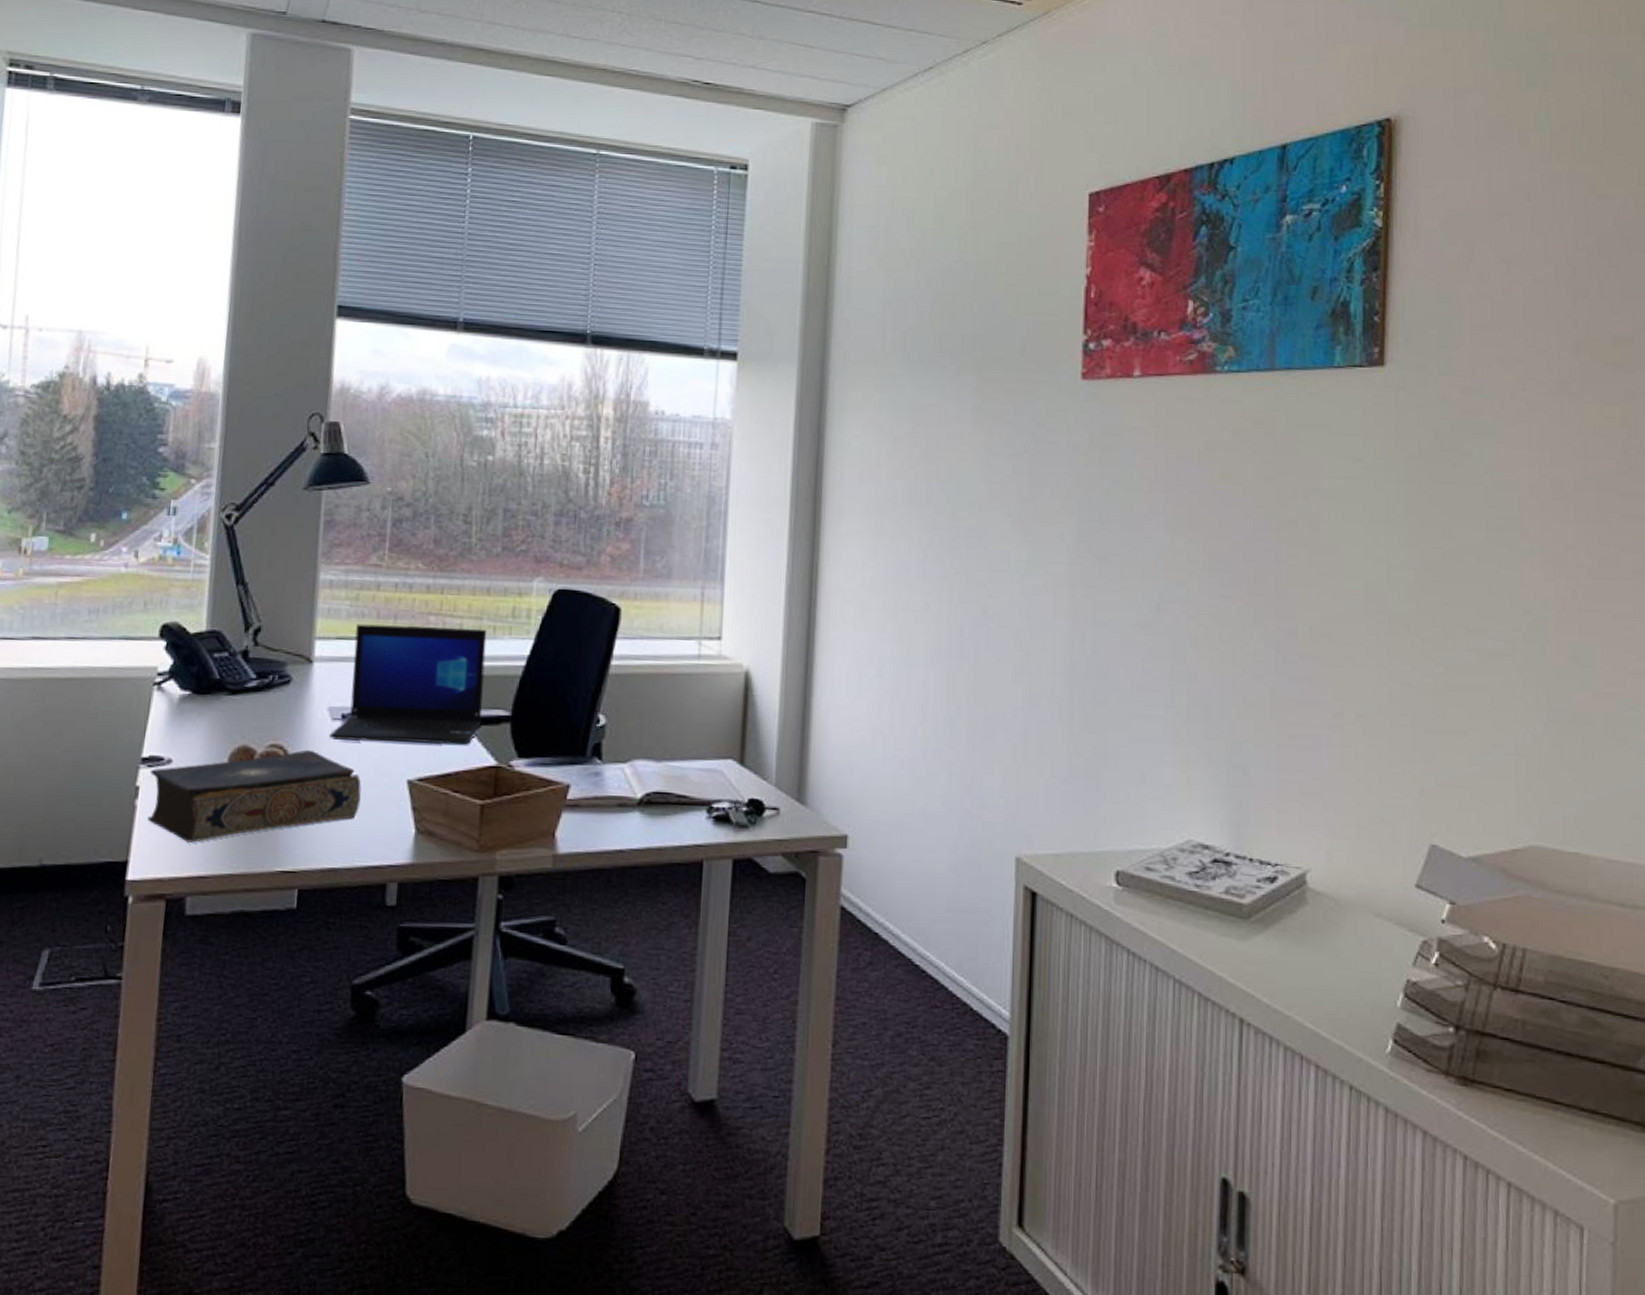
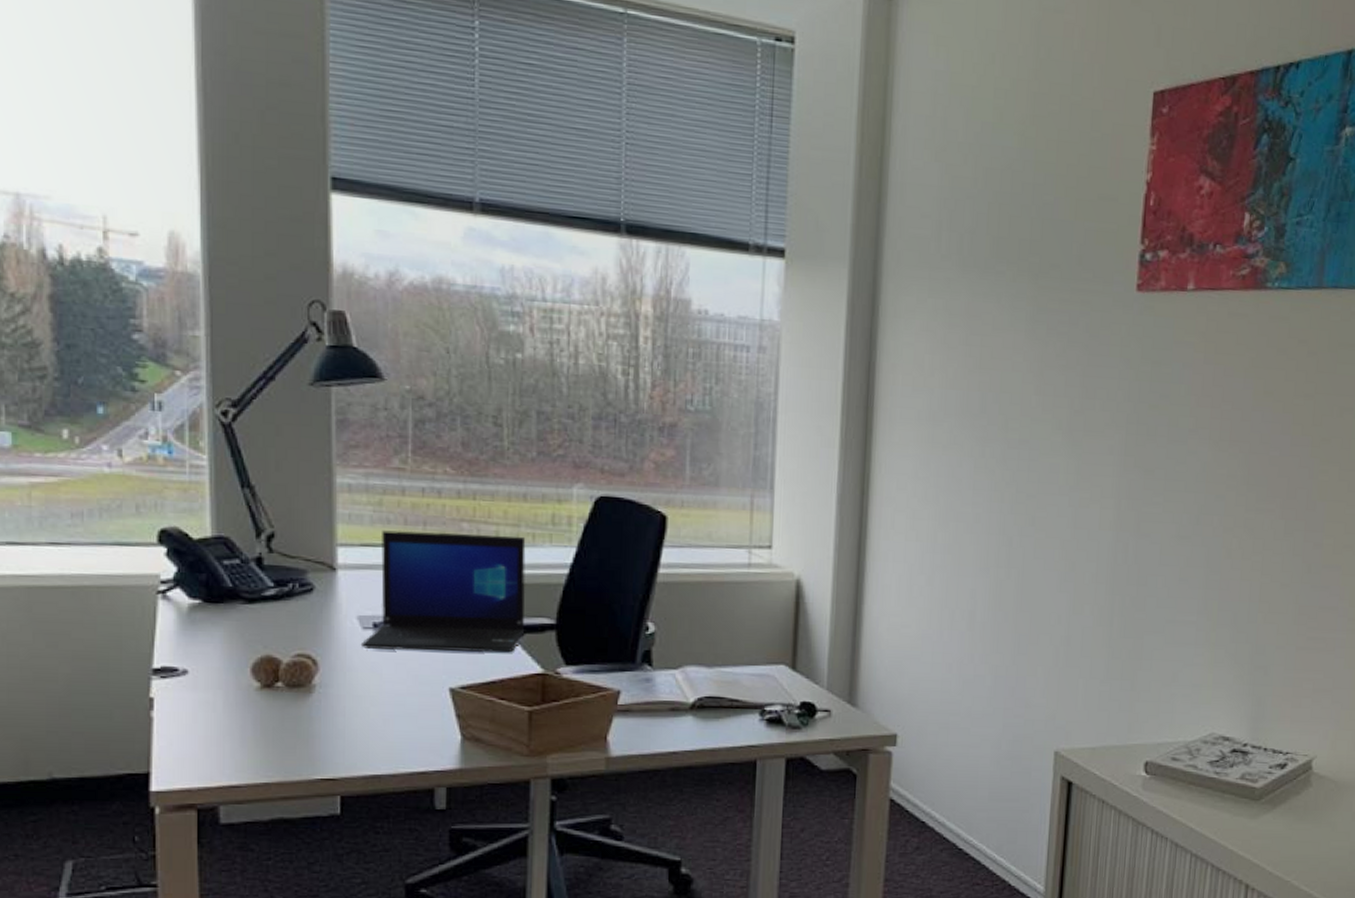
book: present [147,749,362,843] -> none [164,659,400,753]

